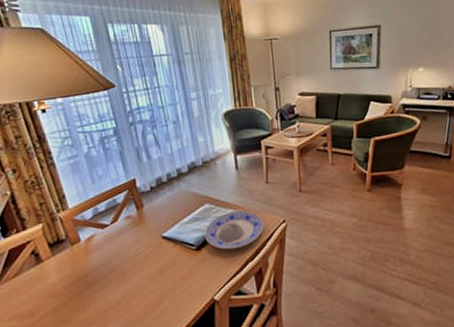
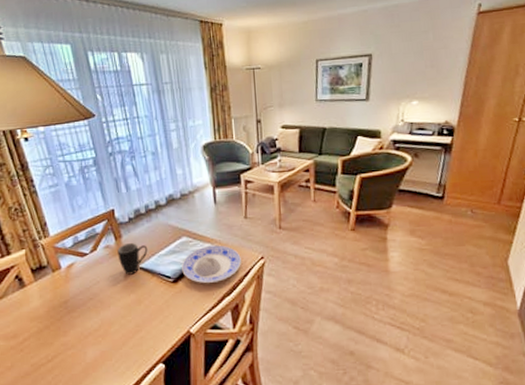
mug: none [139,212,170,245] -> present [117,243,148,275]

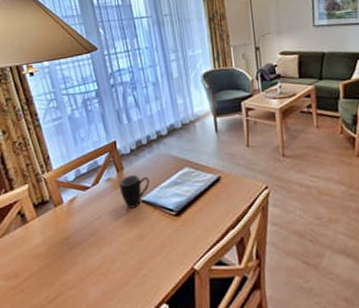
plate: present [182,245,241,284] -> none [184,175,245,217]

